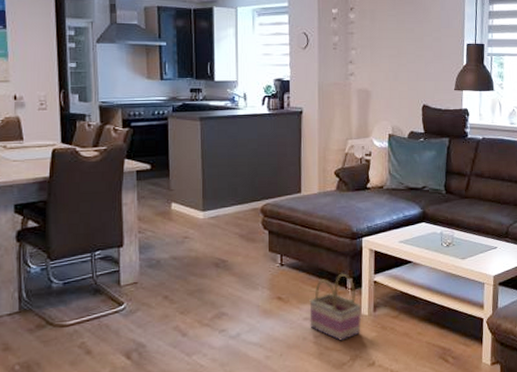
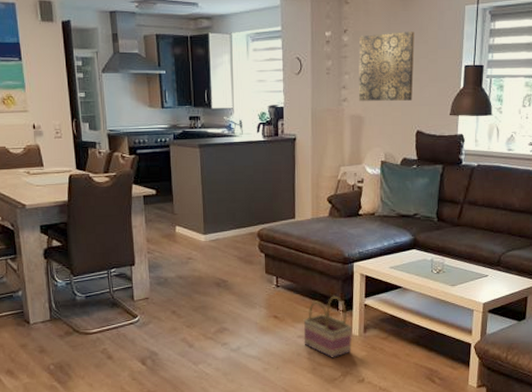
wall art: none [365,11,419,76] -> present [358,32,415,101]

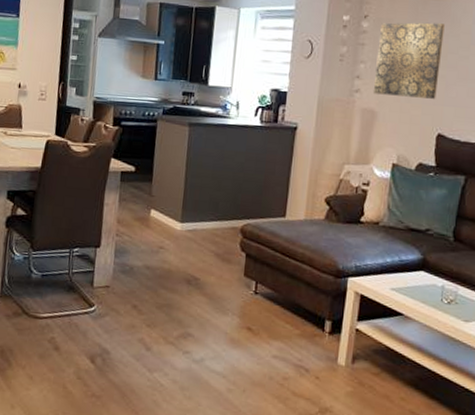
basket: present [303,296,353,358] -> none [278,313,339,389]

